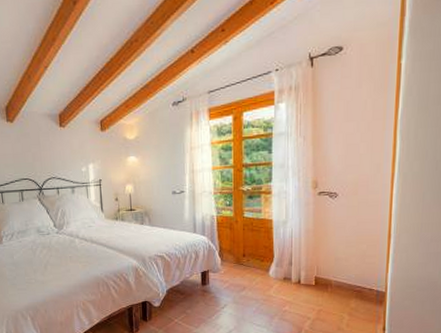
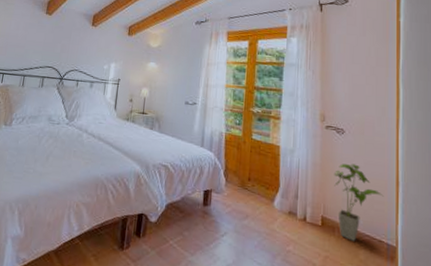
house plant: none [326,224,375,293] -> present [333,163,384,241]

